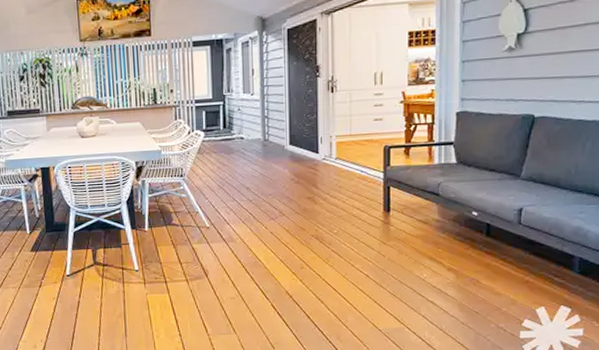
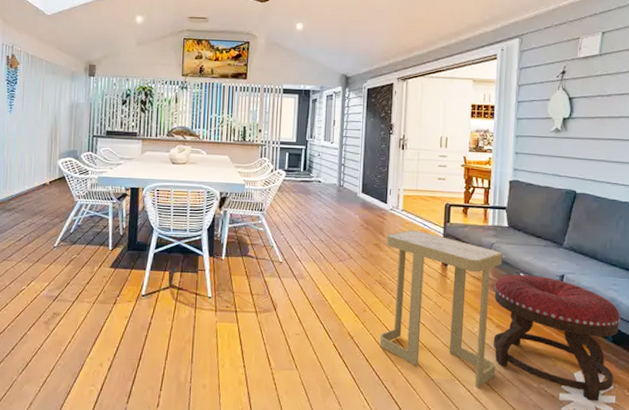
side table: none [320,178,451,334] -> present [379,230,502,388]
ottoman: none [444,212,589,336] -> present [493,274,621,402]

